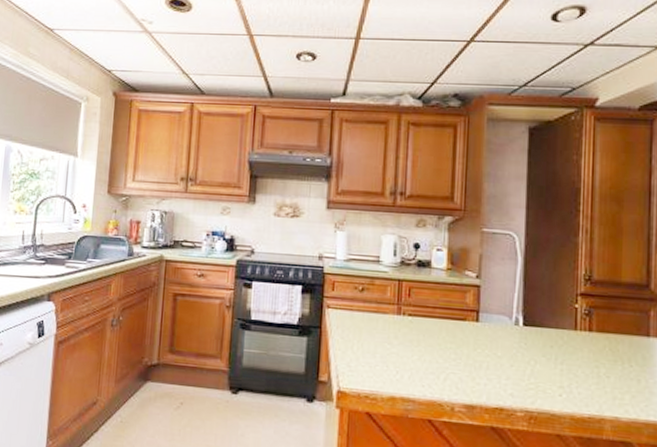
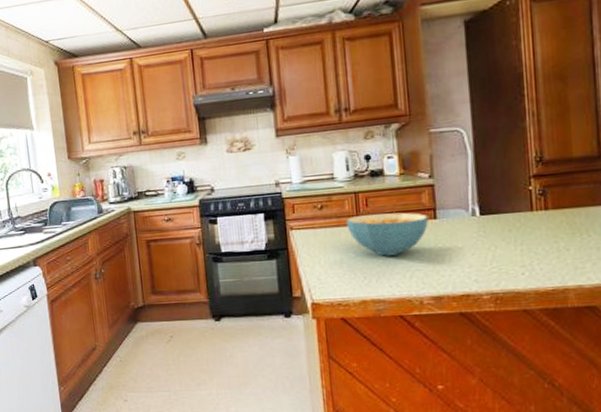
cereal bowl: none [386,304,470,354] -> present [346,212,428,256]

